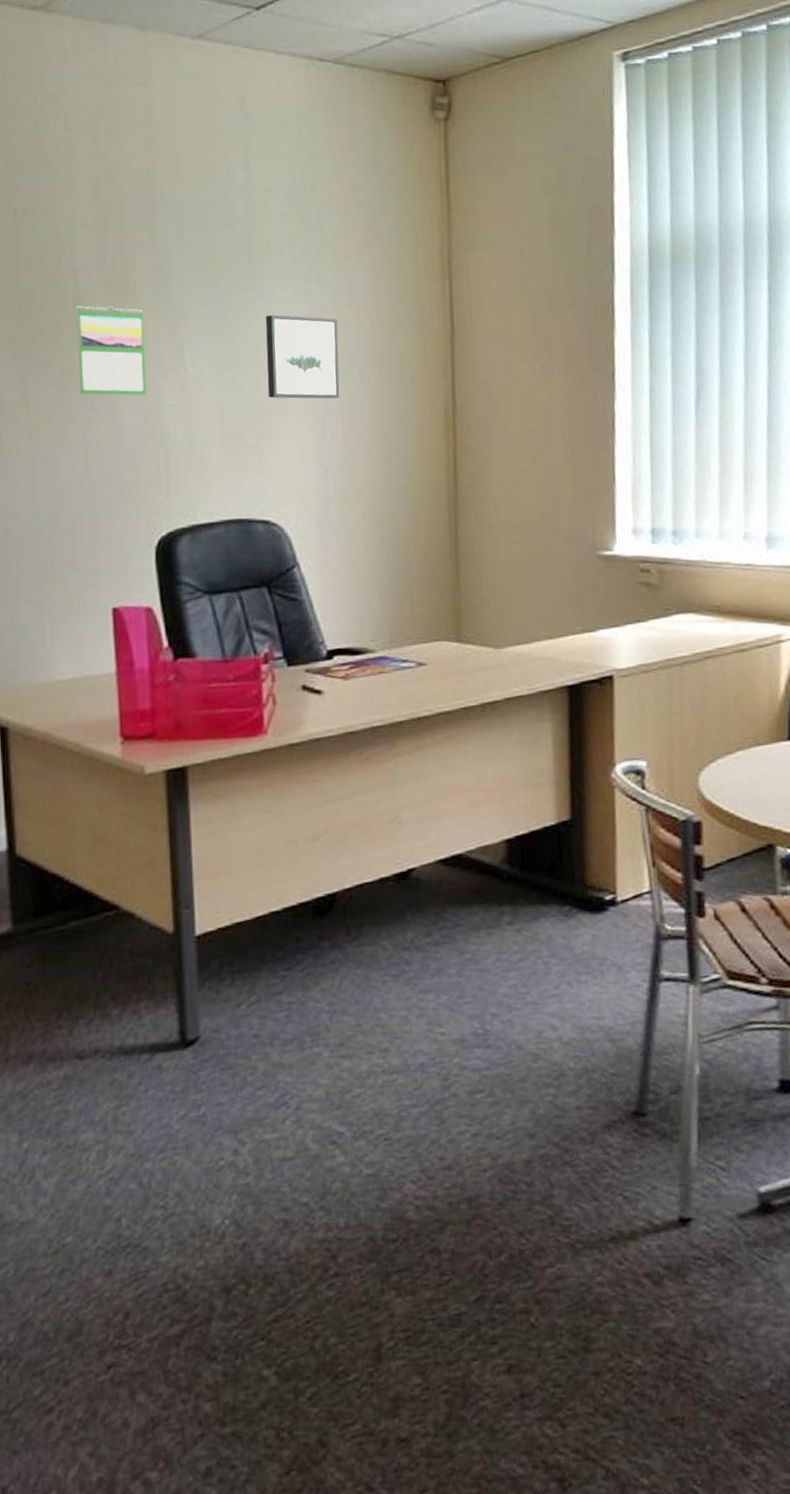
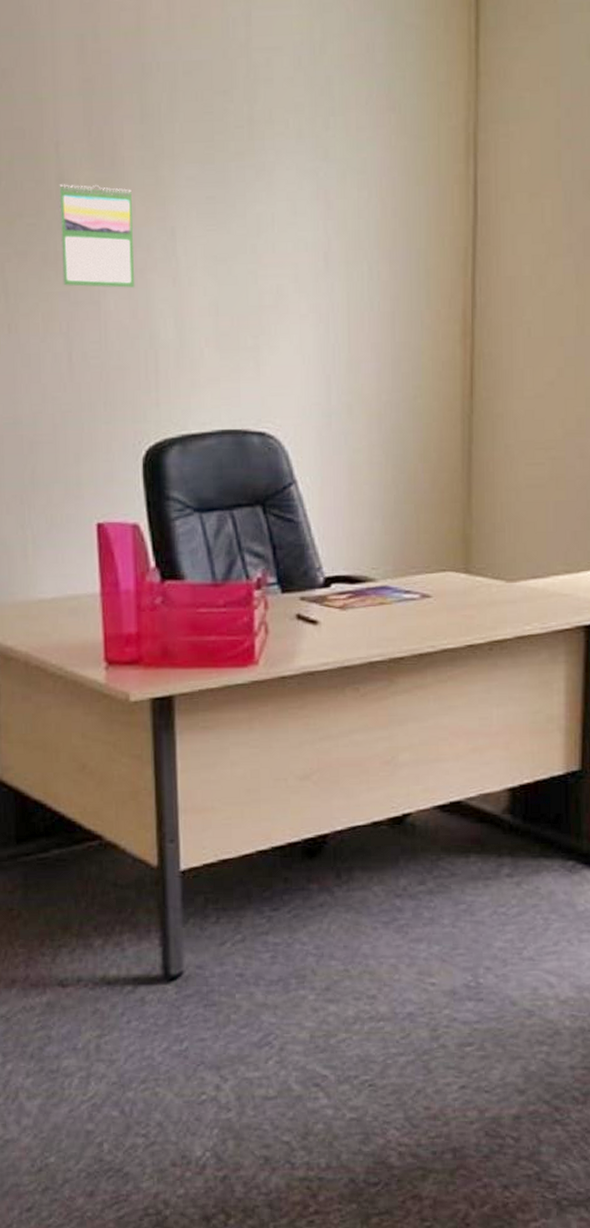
wall art: present [265,314,340,399] -> none [266,197,347,296]

